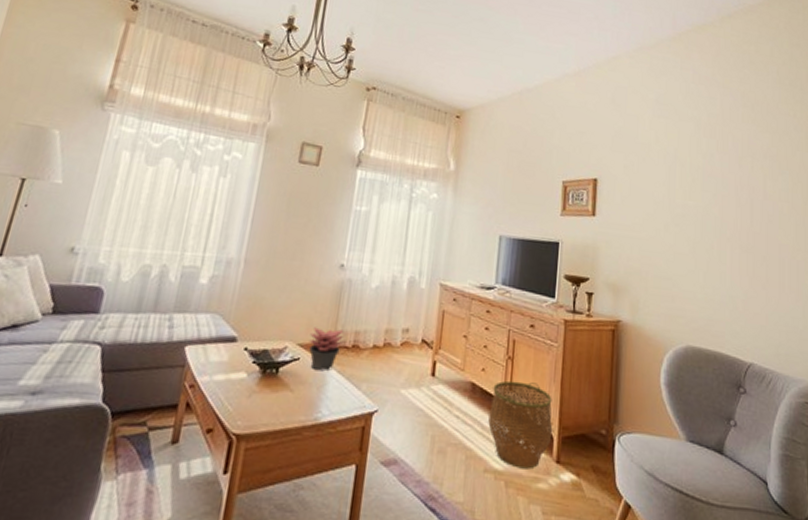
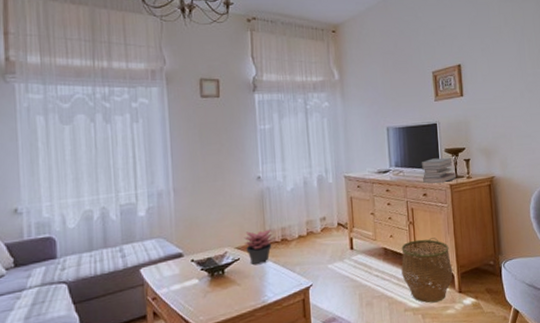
books: none [532,283,575,317] -> present [421,157,457,184]

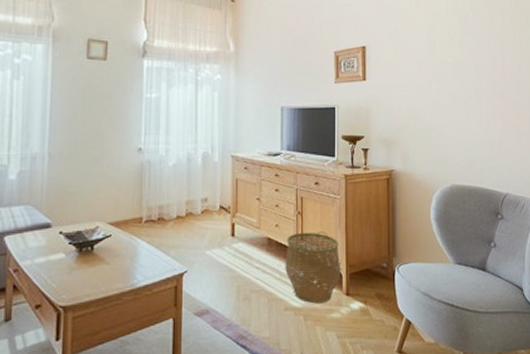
succulent plant: present [244,229,273,265] -> none [118,206,149,244]
books: present [421,157,457,184] -> none [315,145,353,173]

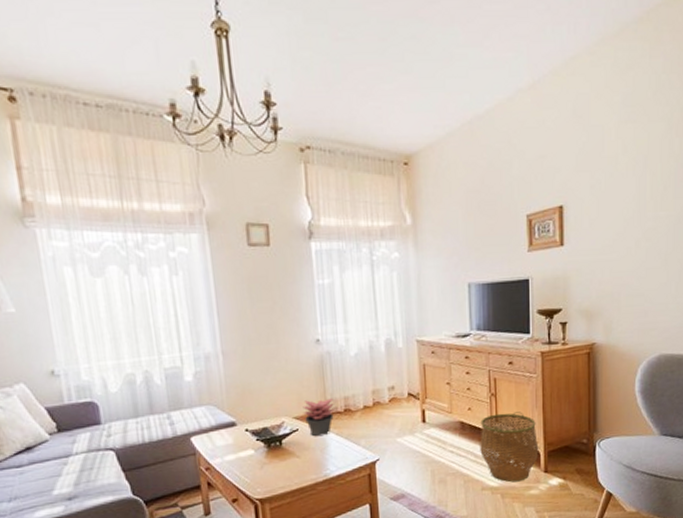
succulent plant: none [118,206,149,244] -> present [302,398,335,437]

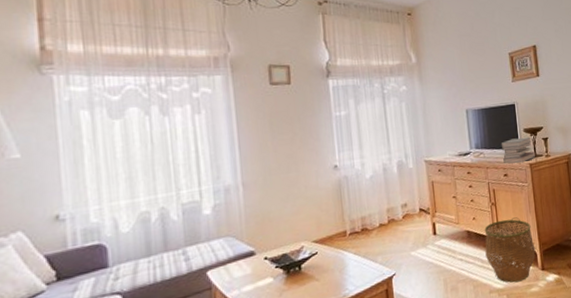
succulent plant: present [302,398,335,437] -> none [321,219,352,258]
books: none [507,320,550,351] -> present [500,137,536,164]

